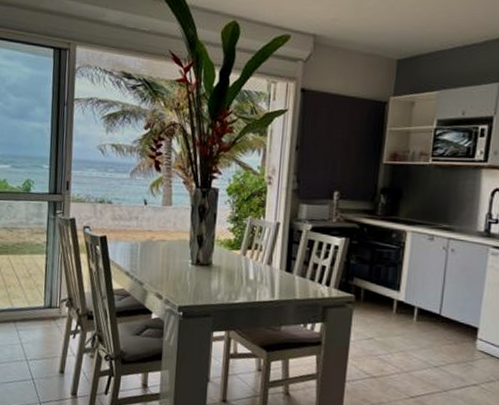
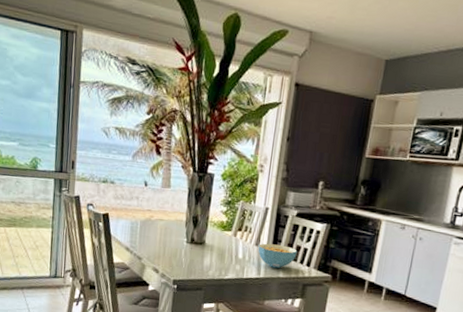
cereal bowl: none [270,262,315,290] -> present [258,243,298,269]

